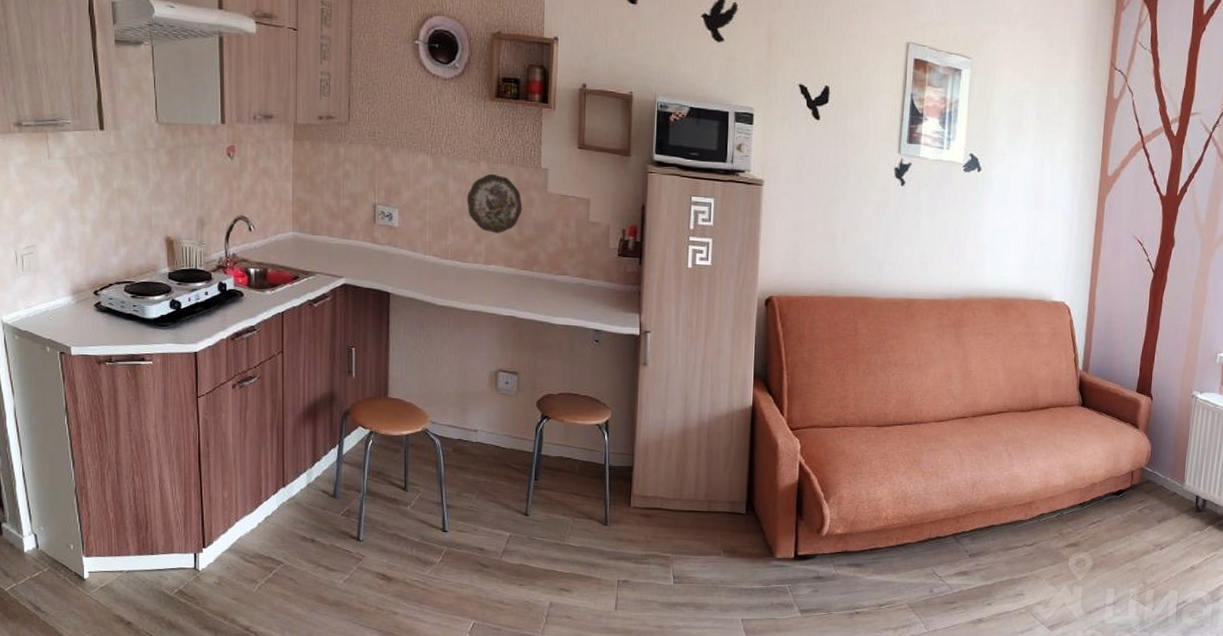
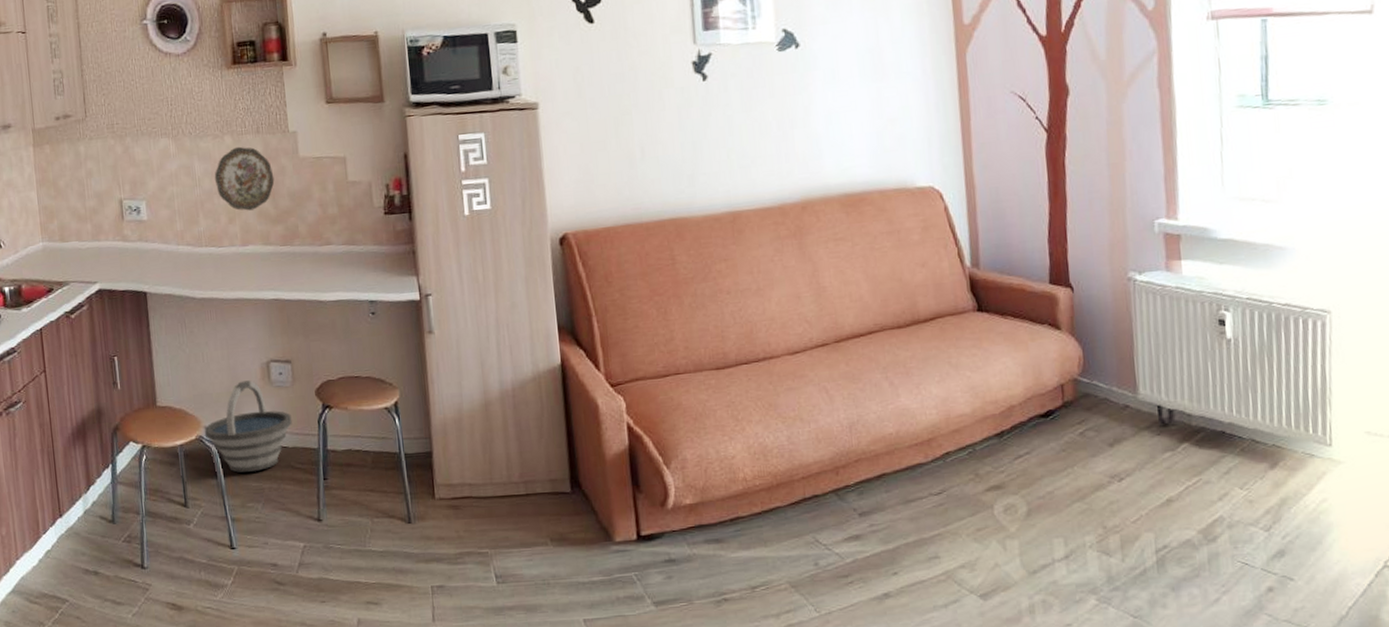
bucket: none [430,385,512,466] -> present [204,380,292,473]

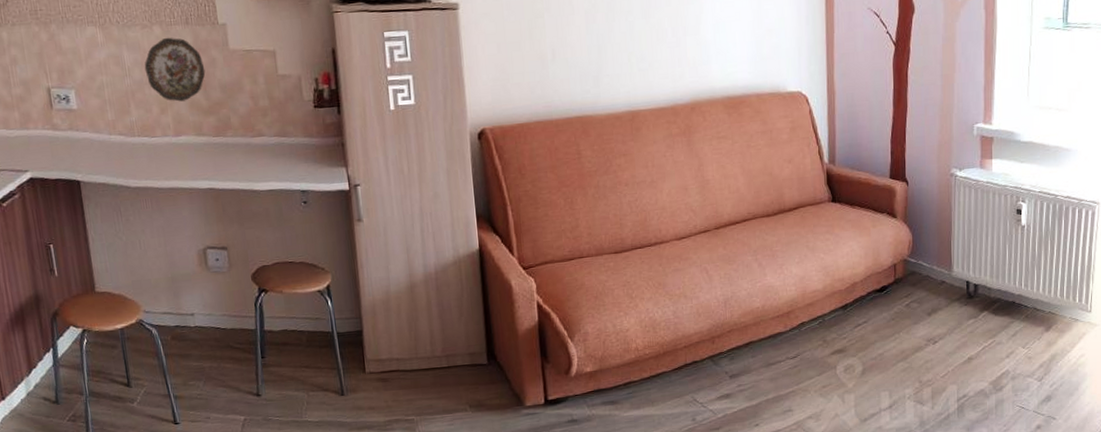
bucket: present [204,380,292,473] -> none [144,266,230,353]

